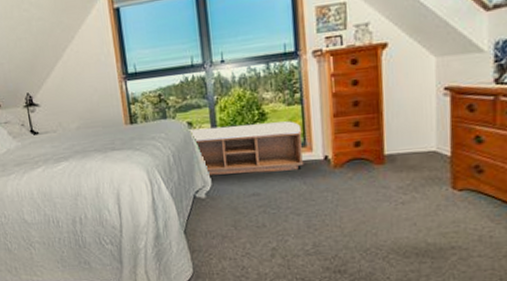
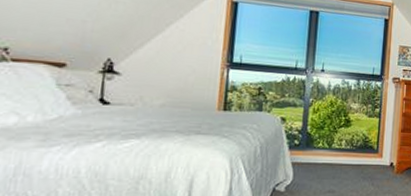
bench: present [188,121,304,176] -> none [280,124,377,172]

